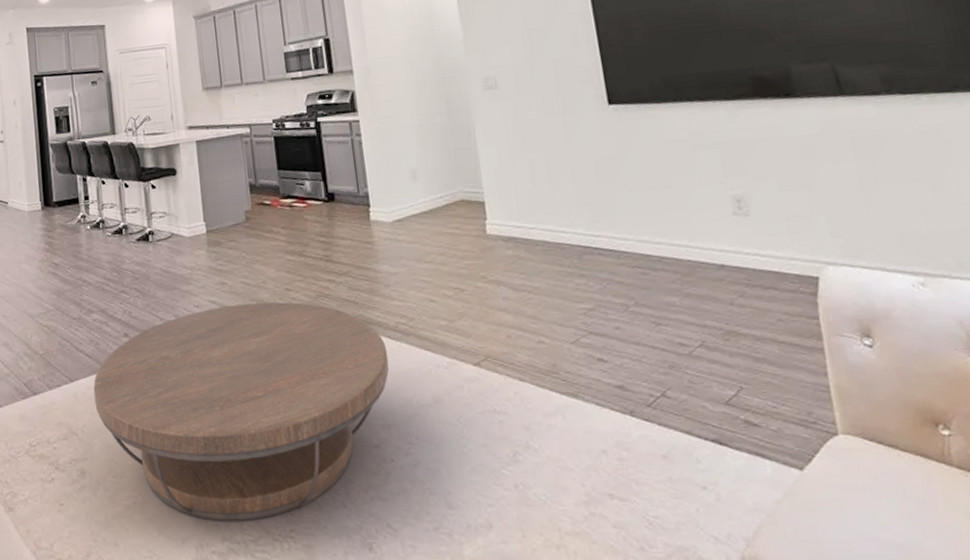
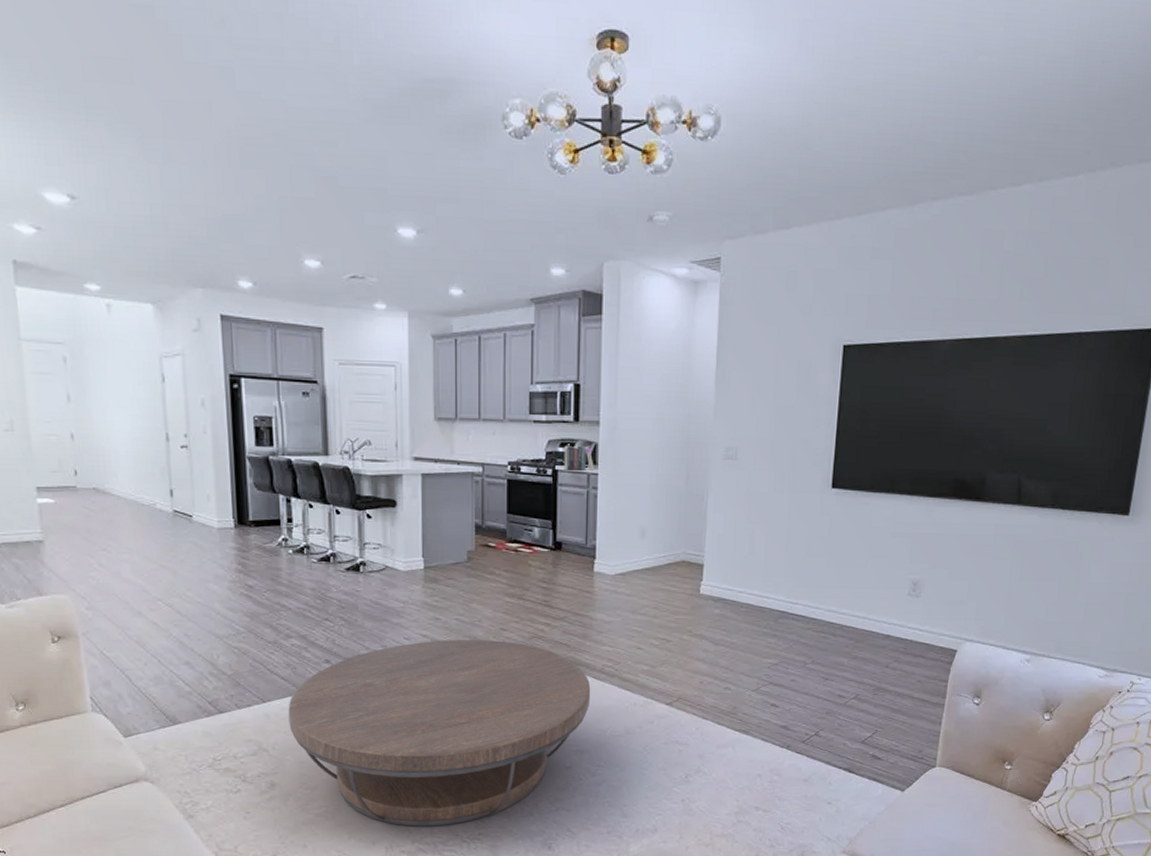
books: none [323,94,355,122] -> present [564,445,594,472]

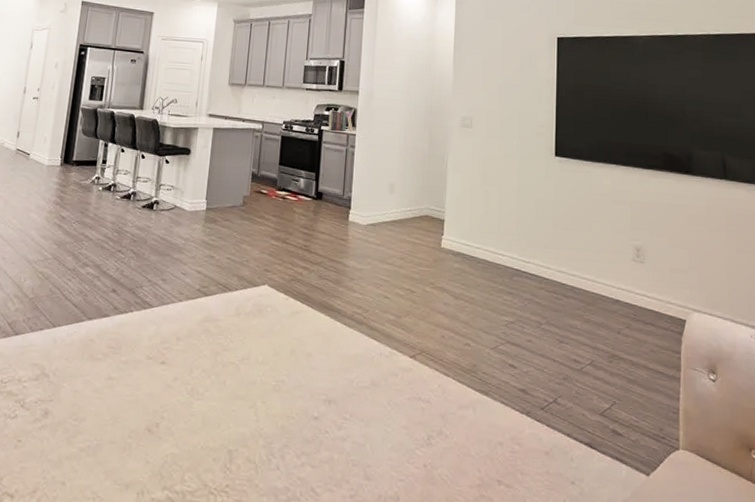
coffee table: present [288,640,591,826] -> none [71,277,341,474]

